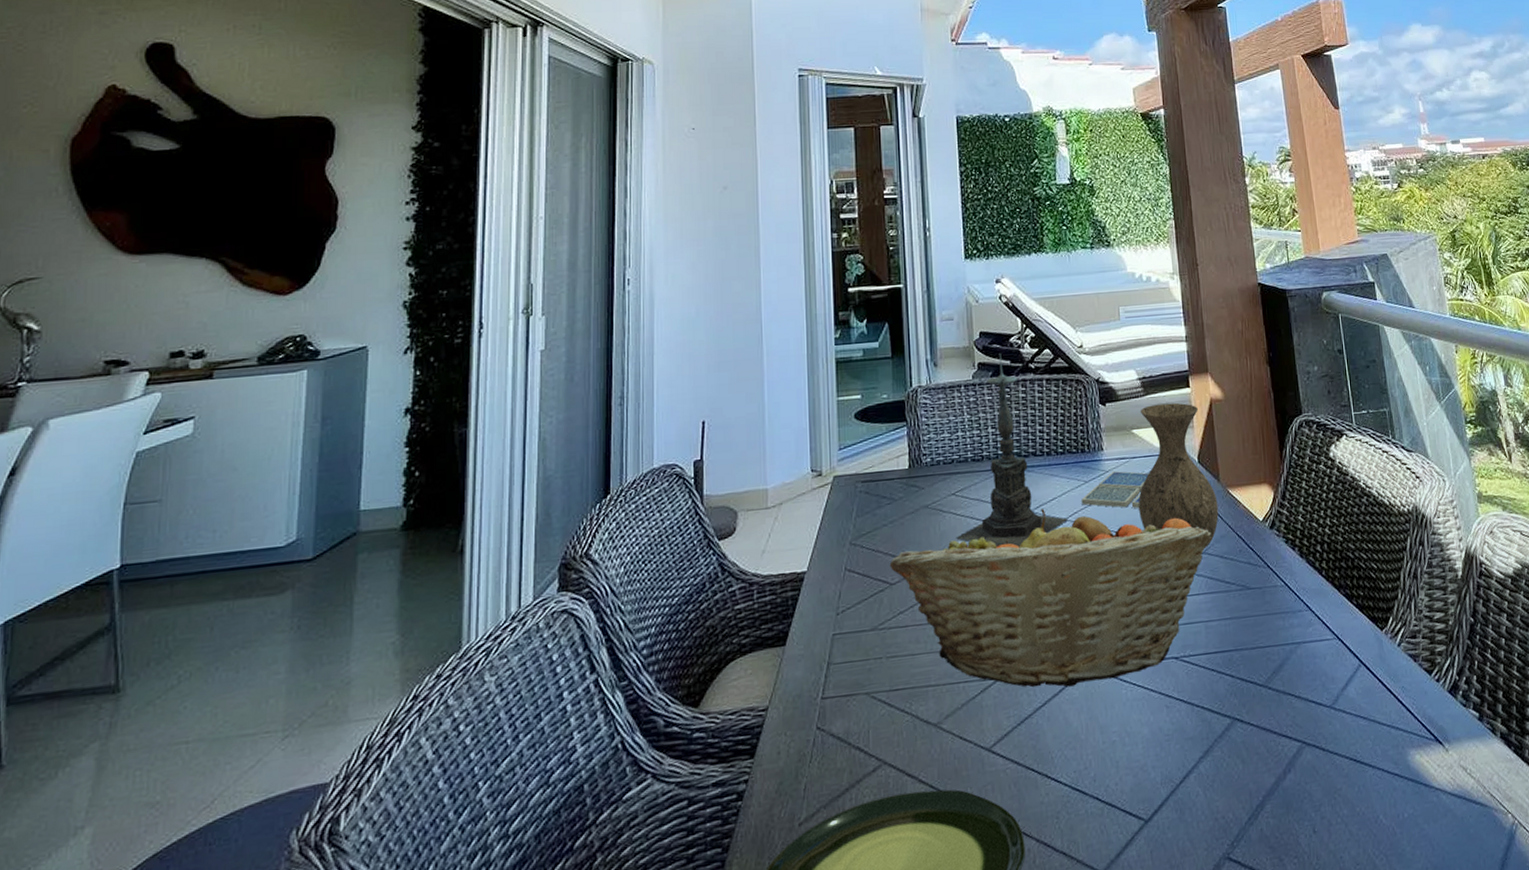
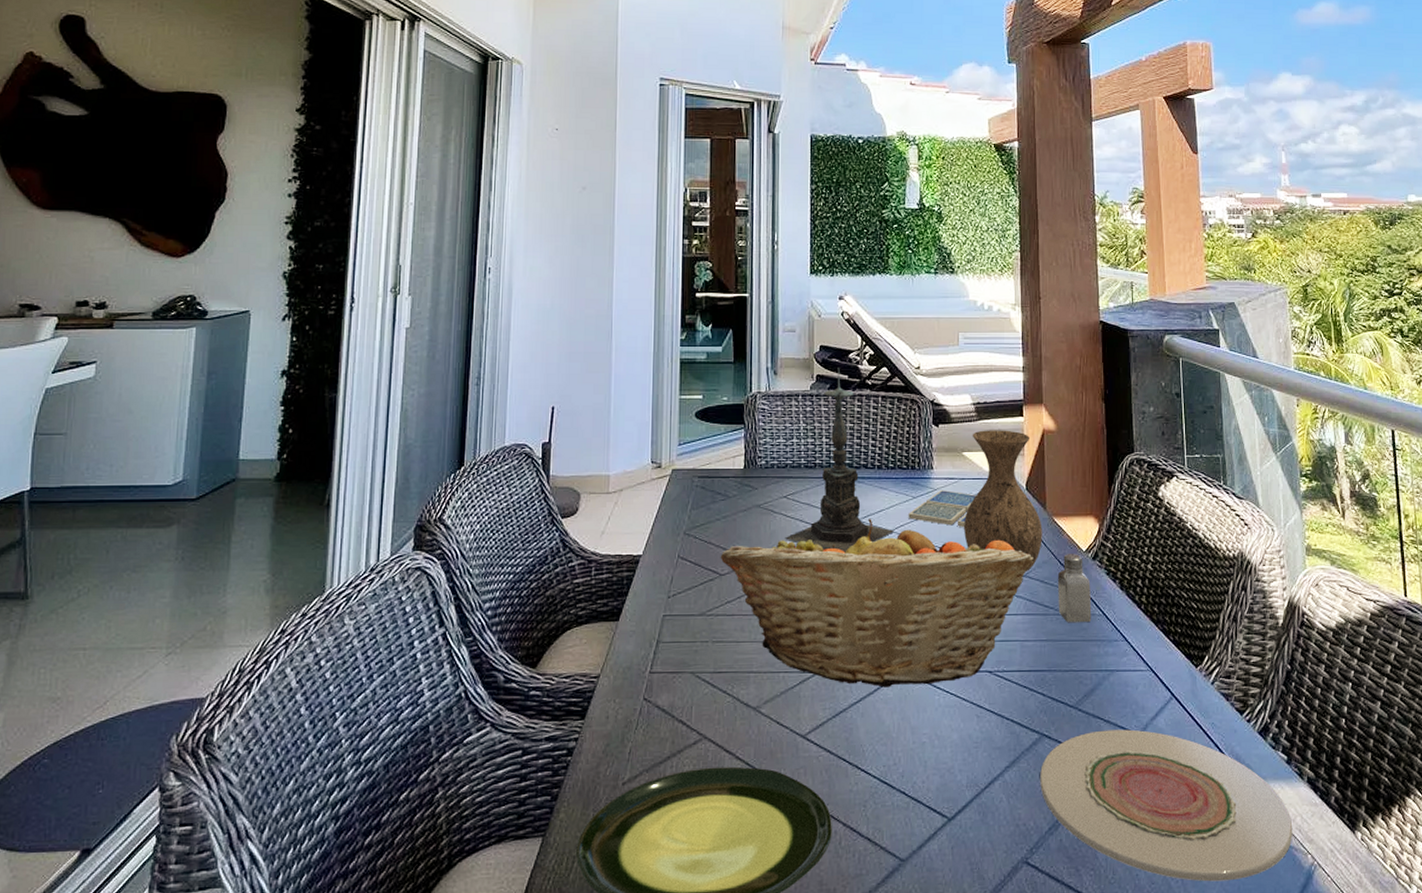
plate: none [1235,702,1492,857] -> present [1040,729,1293,882]
saltshaker: none [1237,524,1274,598] -> present [1058,554,1092,623]

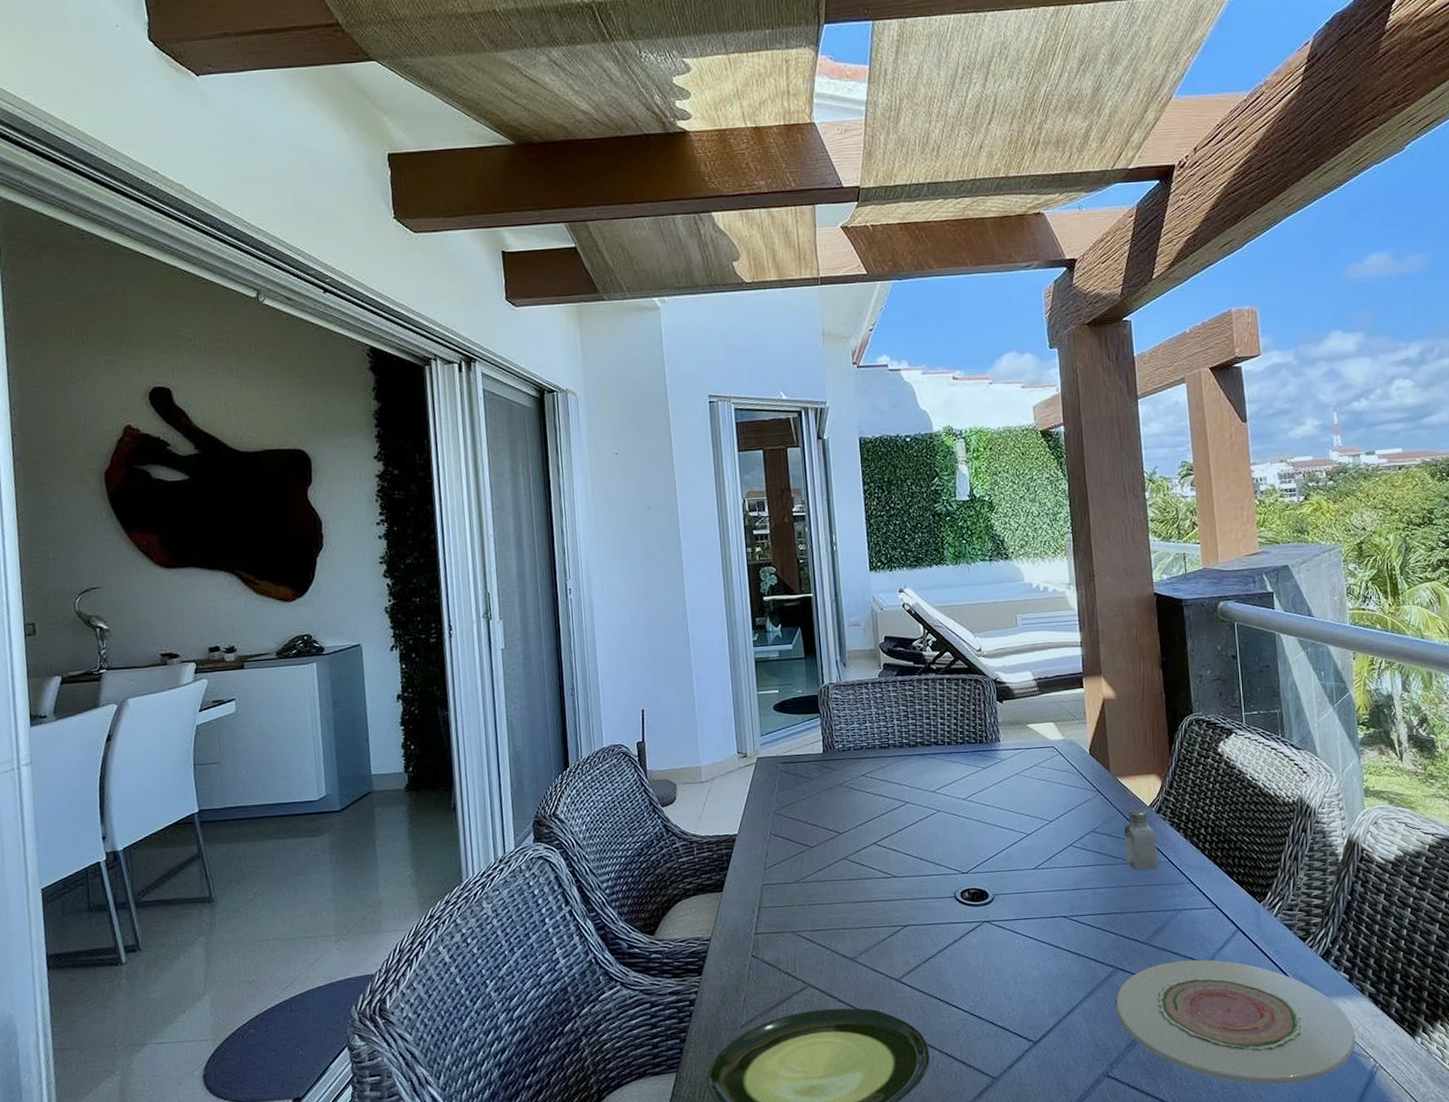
fruit basket: present [720,519,1033,688] -> none [808,790,1100,936]
candle holder: present [785,368,894,552] -> none [866,656,967,821]
drink coaster: present [908,490,976,527] -> none [979,760,1042,792]
vase: present [964,430,1042,572] -> none [1032,701,1108,828]

